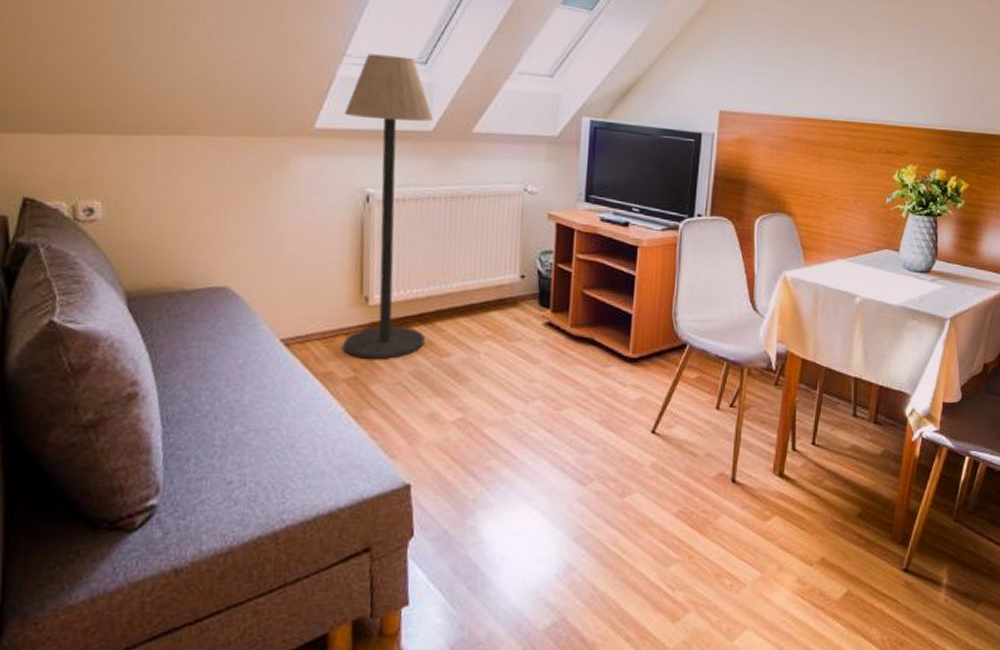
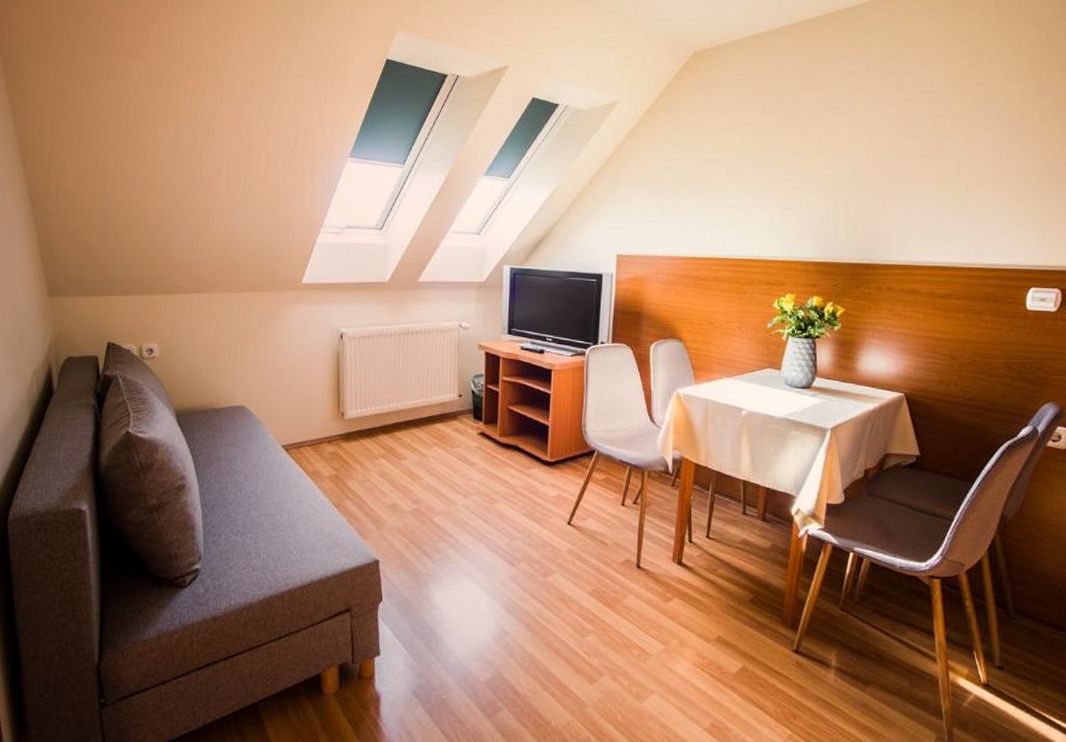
floor lamp: present [343,53,433,359] -> none [322,224,388,461]

